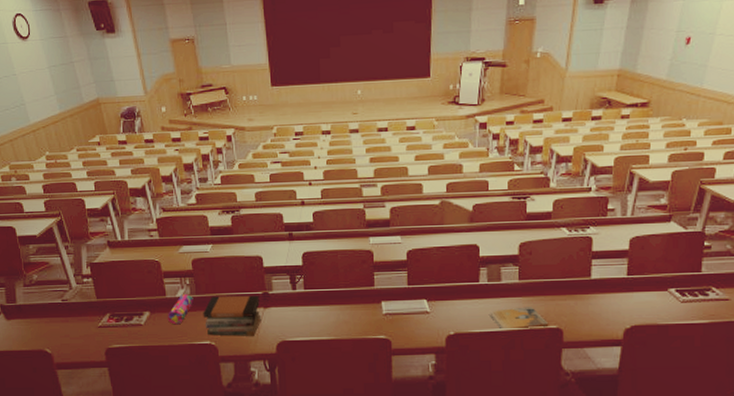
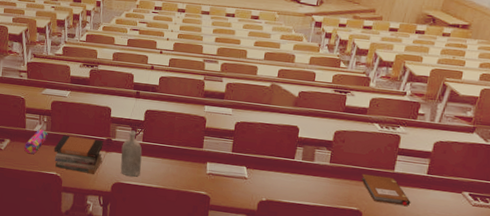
bottle: none [281,278,308,331] -> present [120,130,142,177]
book: present [490,306,549,331] -> none [299,185,351,208]
notebook: none [555,285,614,315] -> present [360,173,411,206]

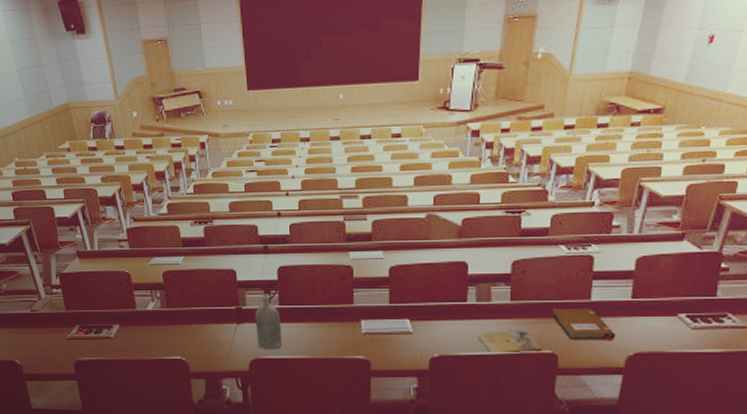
pencil case: present [24,129,48,155] -> none [138,307,164,339]
book stack: present [54,135,104,174] -> none [174,310,234,353]
book: none [299,185,351,208] -> present [478,329,543,355]

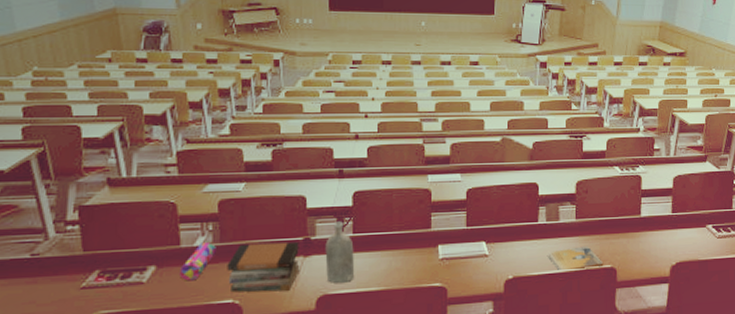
pencil case: none [138,307,164,339] -> present [180,242,216,281]
book stack: none [174,310,234,353] -> present [227,241,300,293]
notebook: present [550,308,616,340] -> none [609,223,662,253]

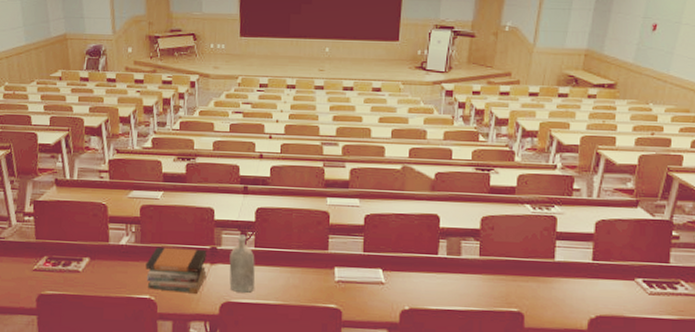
pencil case: present [180,242,216,281] -> none [108,242,138,275]
book: present [548,246,604,273] -> none [447,285,510,311]

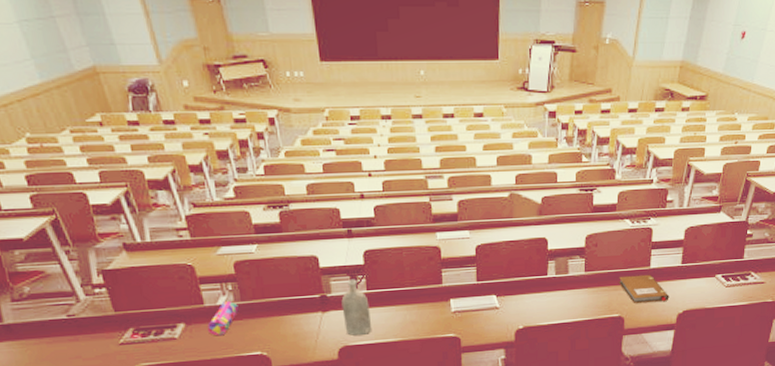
pencil case: none [108,242,138,275] -> present [208,301,239,336]
book stack: present [145,246,207,294] -> none [250,298,320,346]
notebook: none [517,266,579,301] -> present [618,274,669,303]

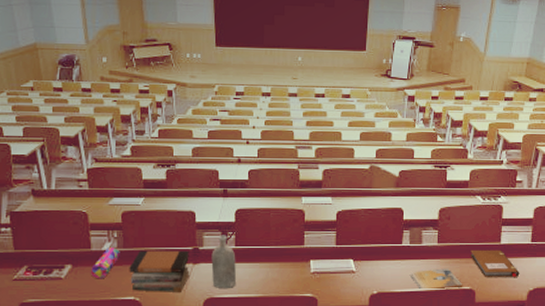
book stack: none [250,298,320,346] -> present [129,250,190,292]
book: none [557,297,612,322] -> present [410,268,463,291]

